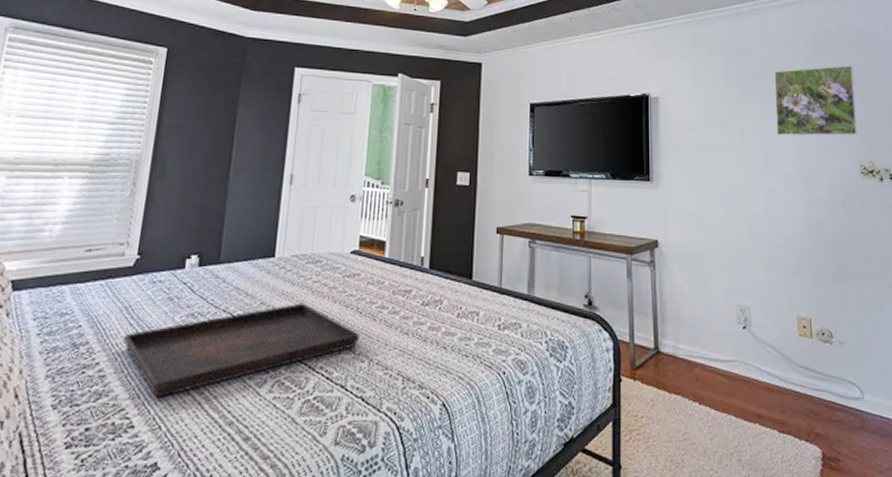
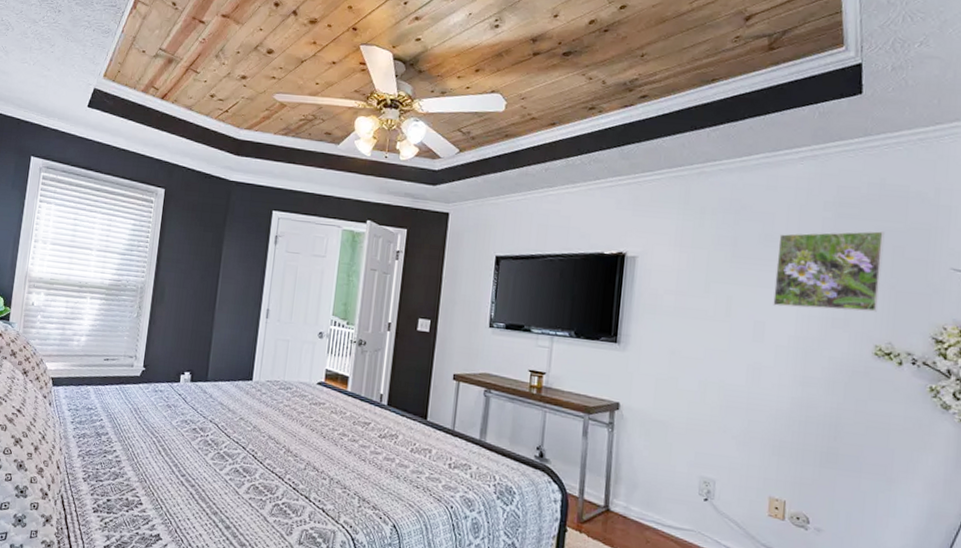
serving tray: present [123,303,360,398] -> none [133,422,323,485]

